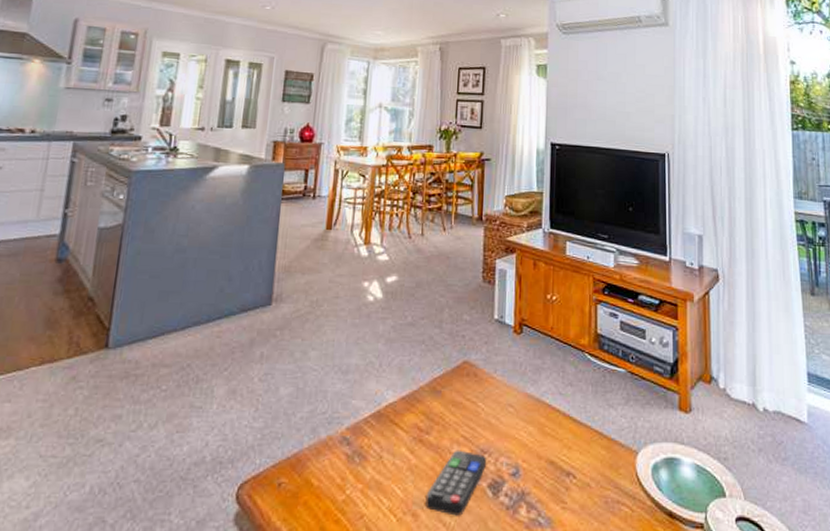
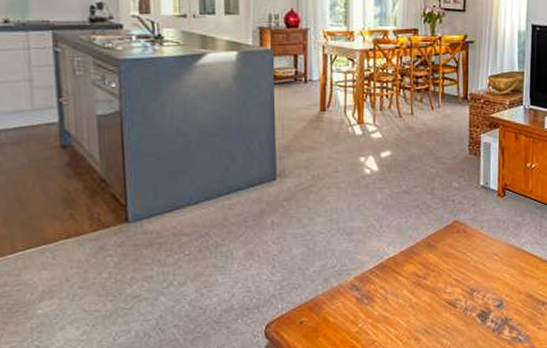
remote control: present [425,450,486,516] -> none [426,290,475,338]

